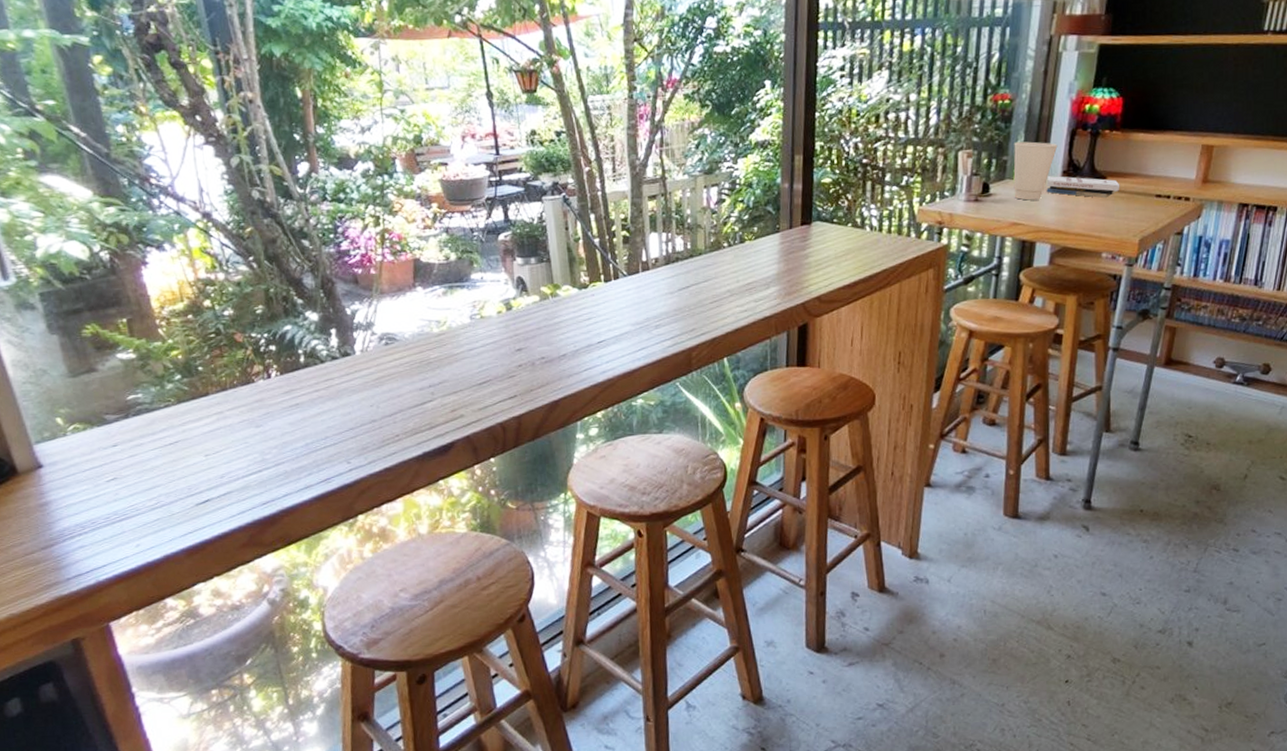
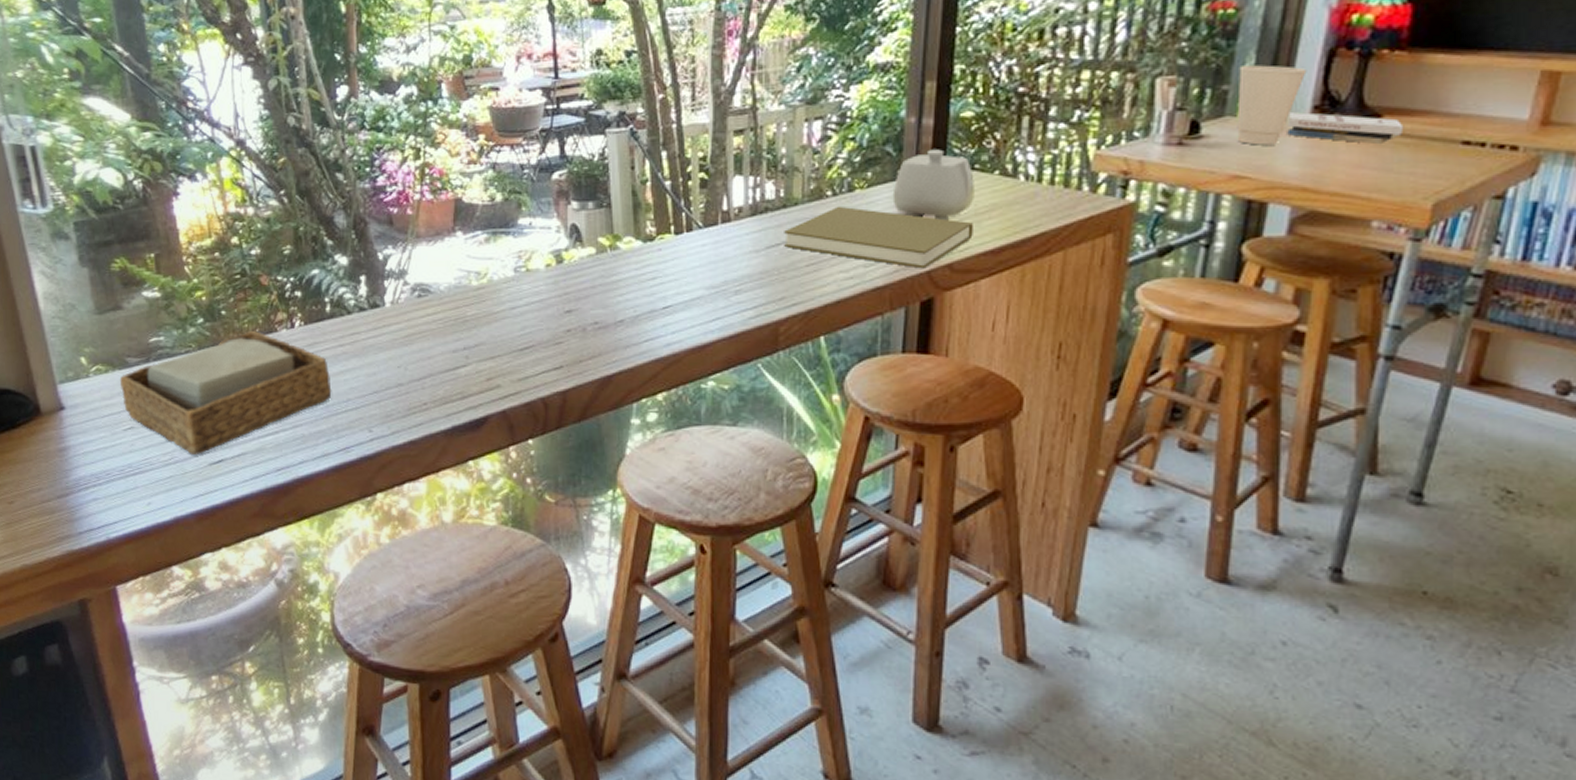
napkin holder: none [99,382,311,497] -> present [119,330,332,454]
book: none [692,254,834,301] -> present [784,206,973,269]
sugar bowl: none [774,208,834,264] -> present [892,149,974,221]

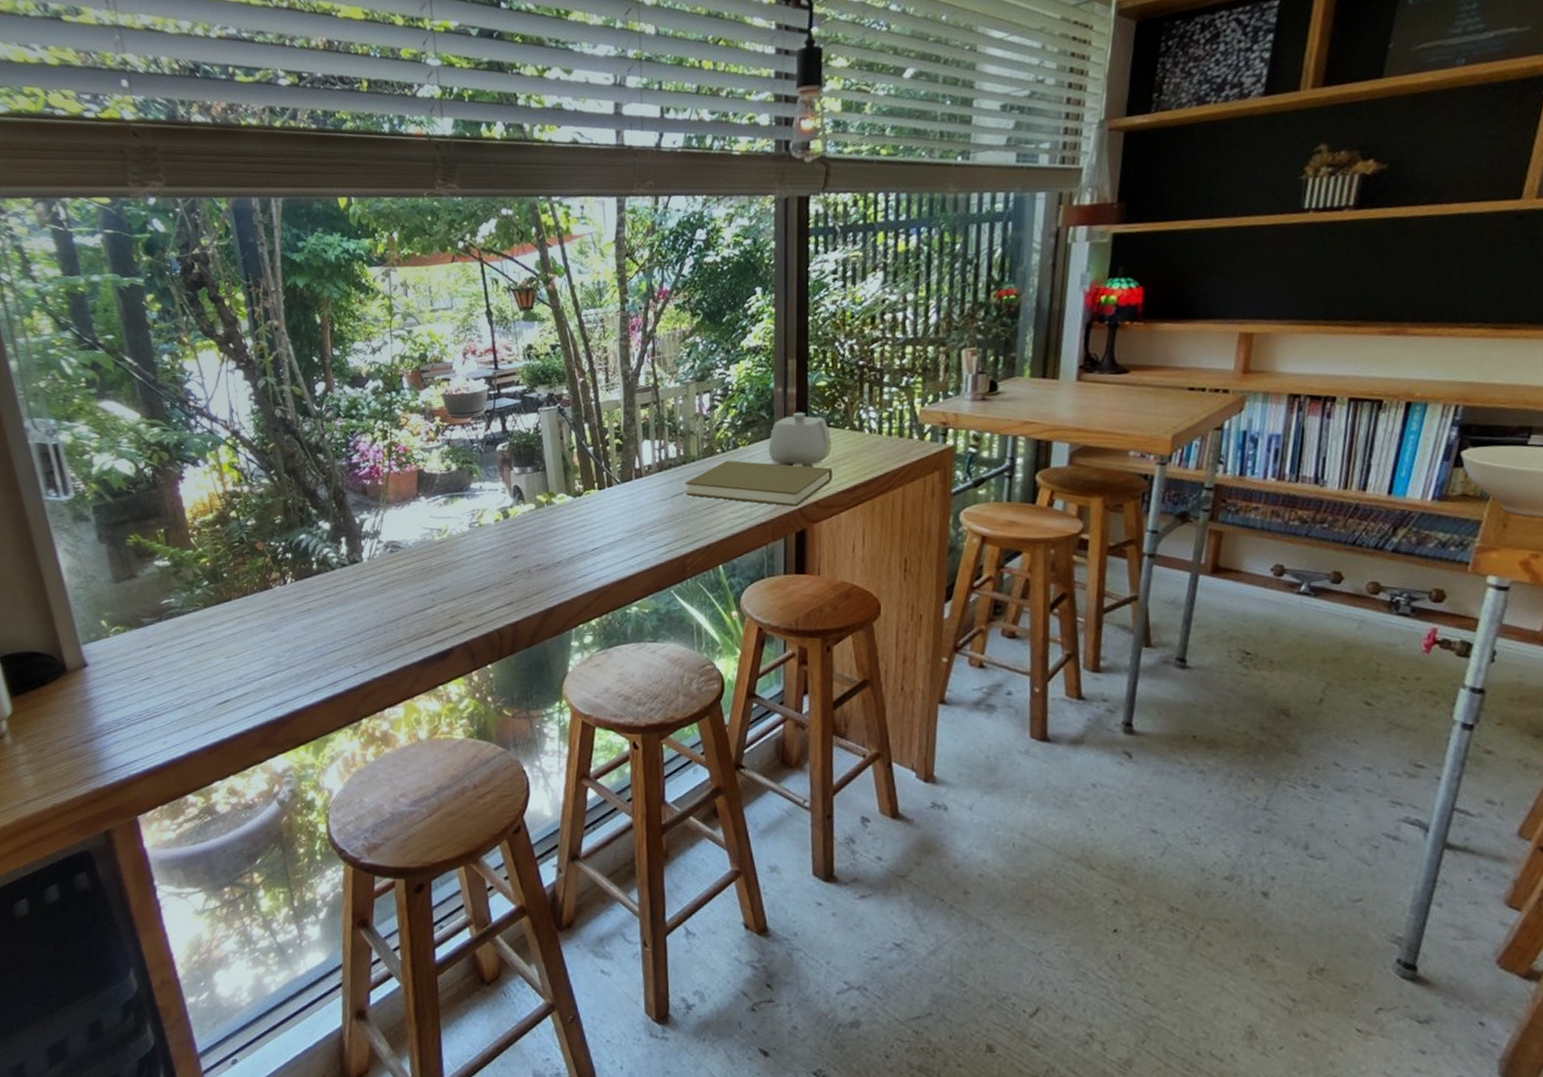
napkin holder: present [119,330,332,454] -> none [136,588,321,697]
cup: present [1237,65,1307,146] -> none [1022,336,1072,398]
books: present [1287,111,1404,145] -> none [1060,370,1146,394]

